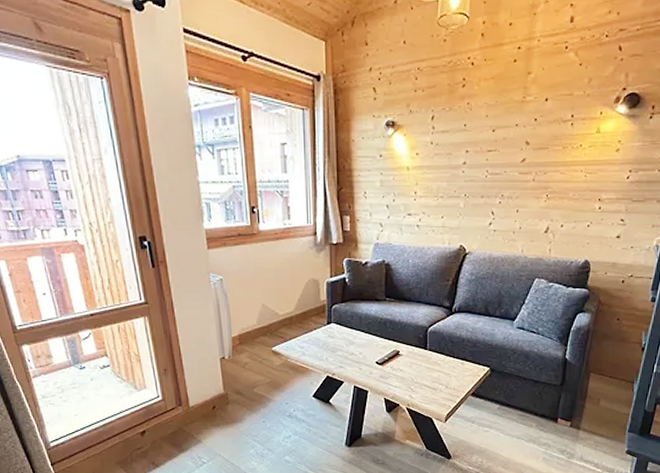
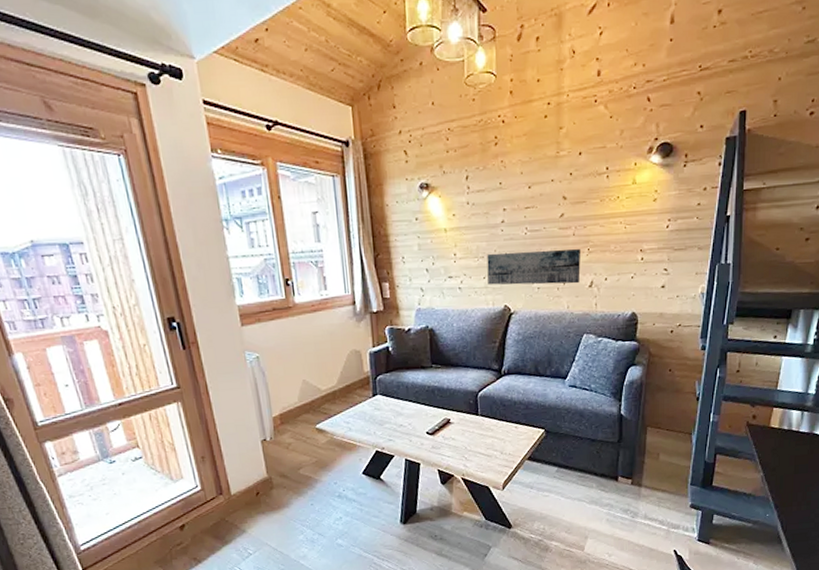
wall art: none [445,193,540,229] -> present [487,249,581,285]

